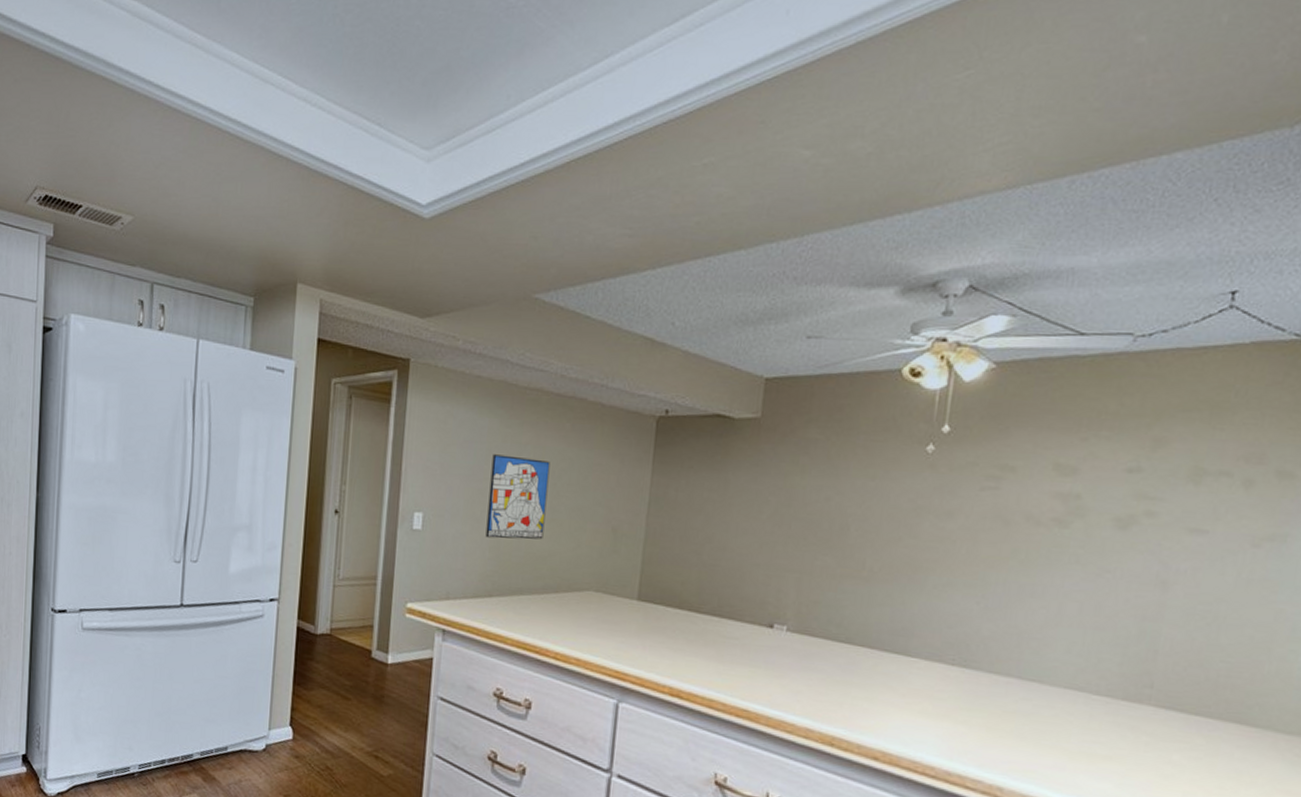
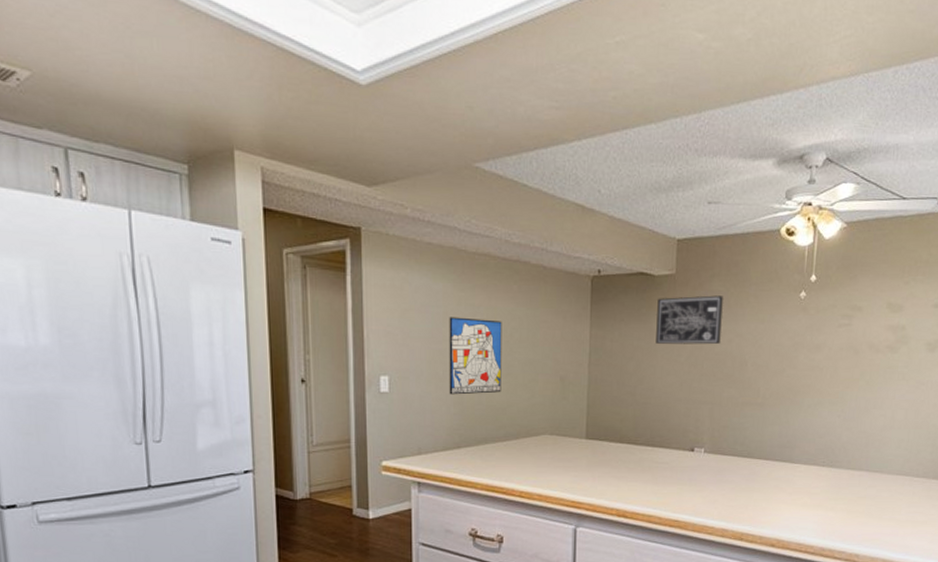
wall art: none [731,444,822,502] -> present [656,295,723,345]

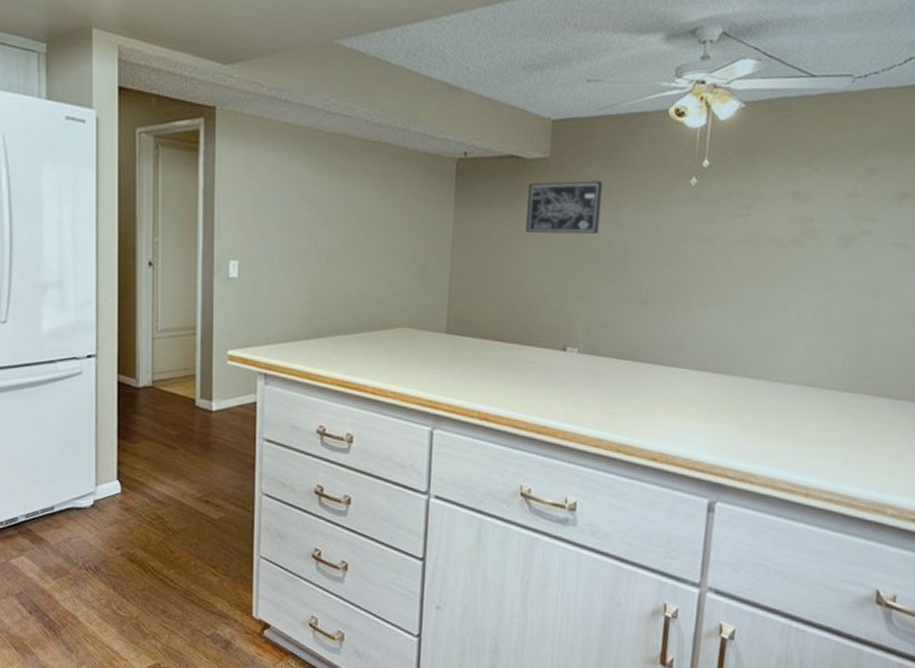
wall art: present [449,317,502,395] -> none [301,200,359,282]

